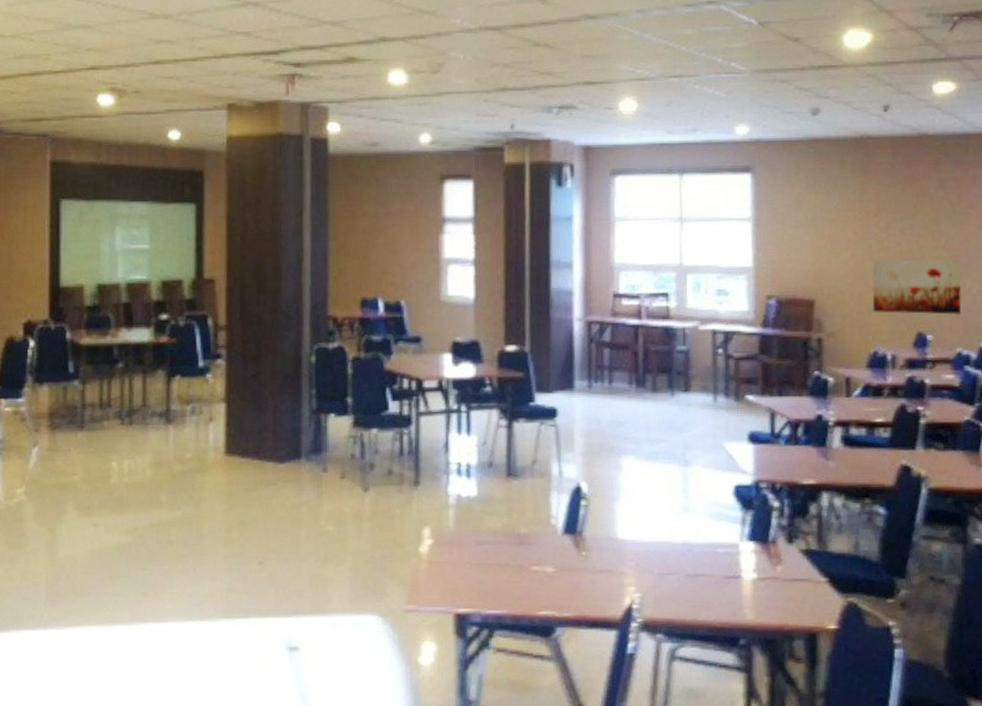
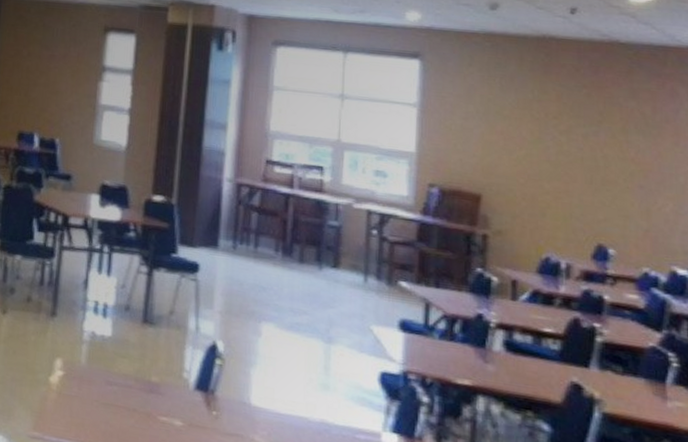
wall art: present [872,259,962,316] -> none [547,163,653,233]

